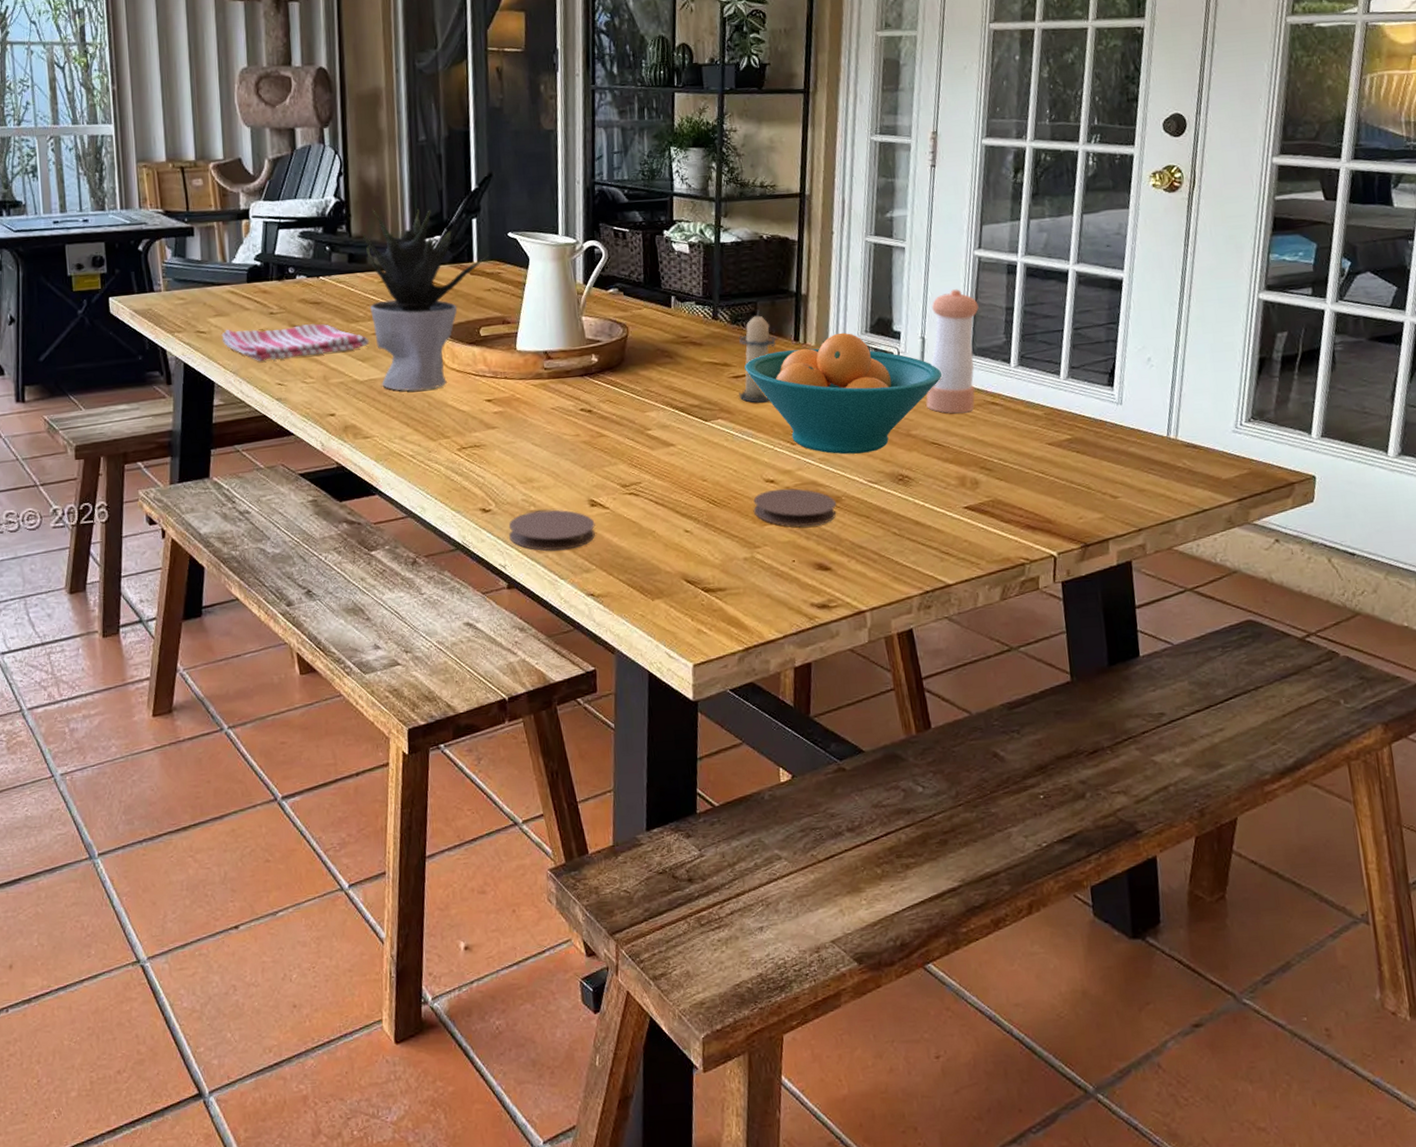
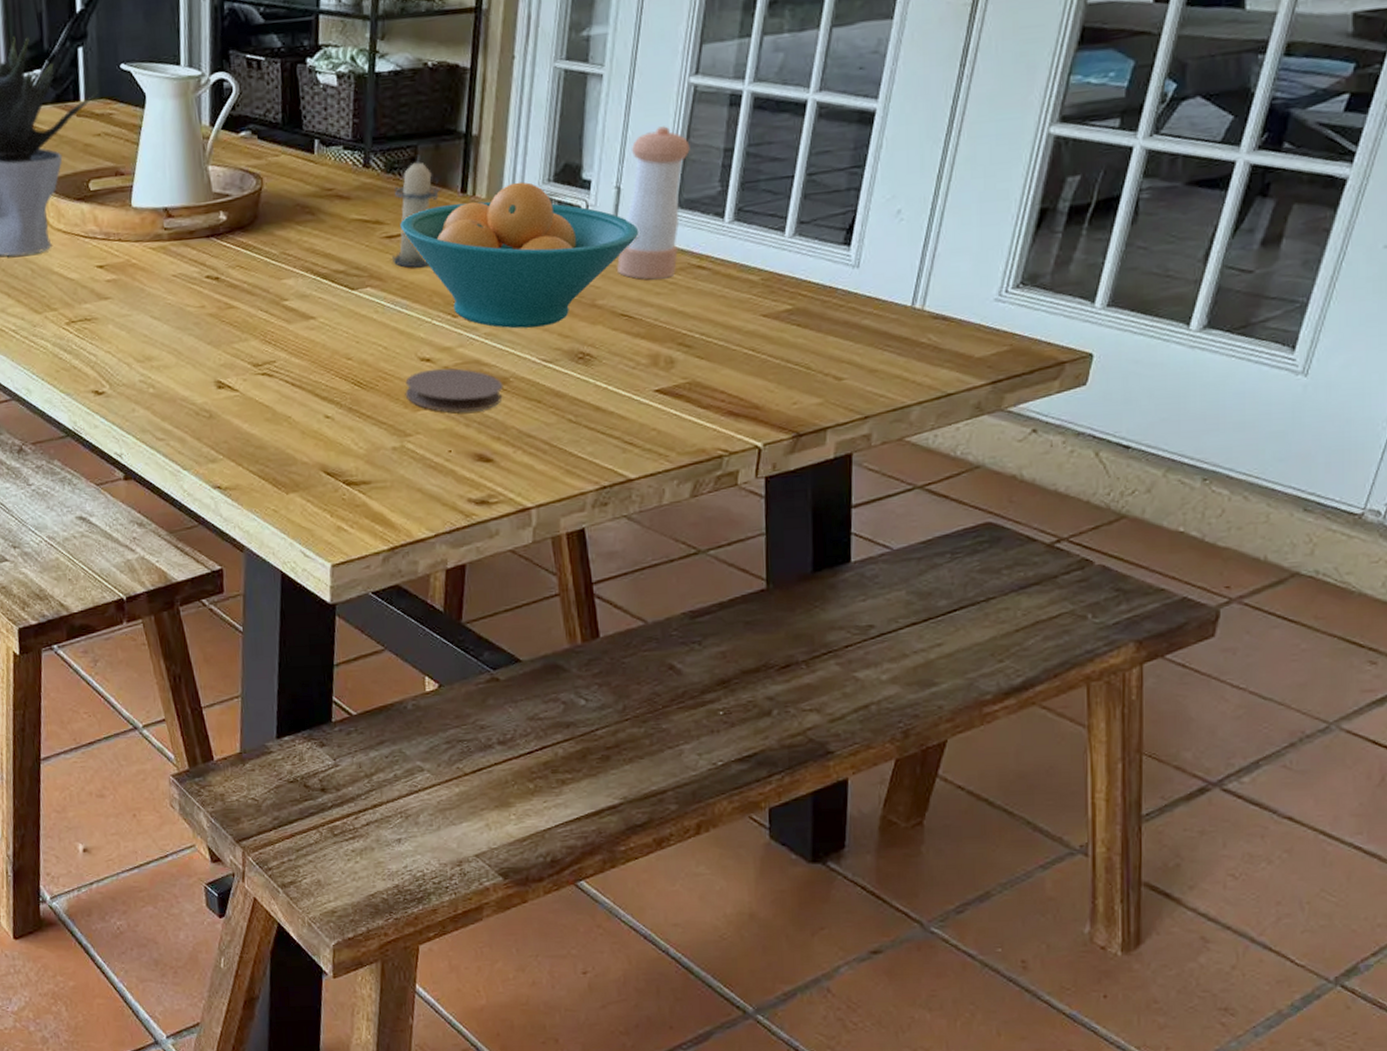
coaster: present [508,509,595,552] -> none [124,392,223,439]

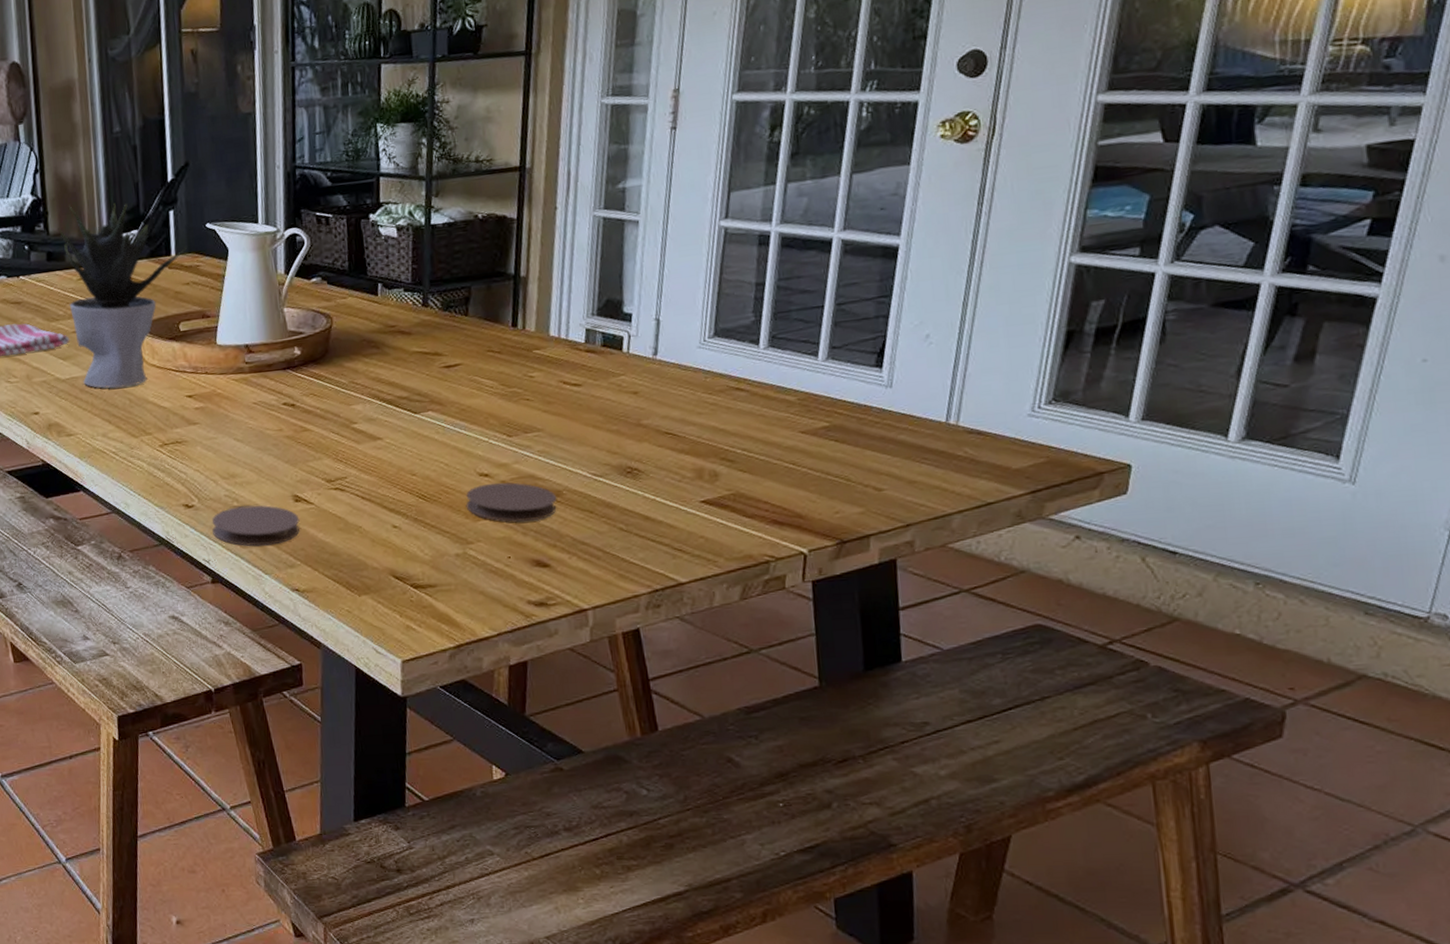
coaster: none [124,392,223,439] -> present [211,505,300,547]
candle: present [392,154,440,268] -> none [450,294,493,394]
fruit bowl: present [400,182,640,329] -> none [457,316,680,446]
pepper shaker: present [617,126,690,280] -> none [659,264,724,401]

